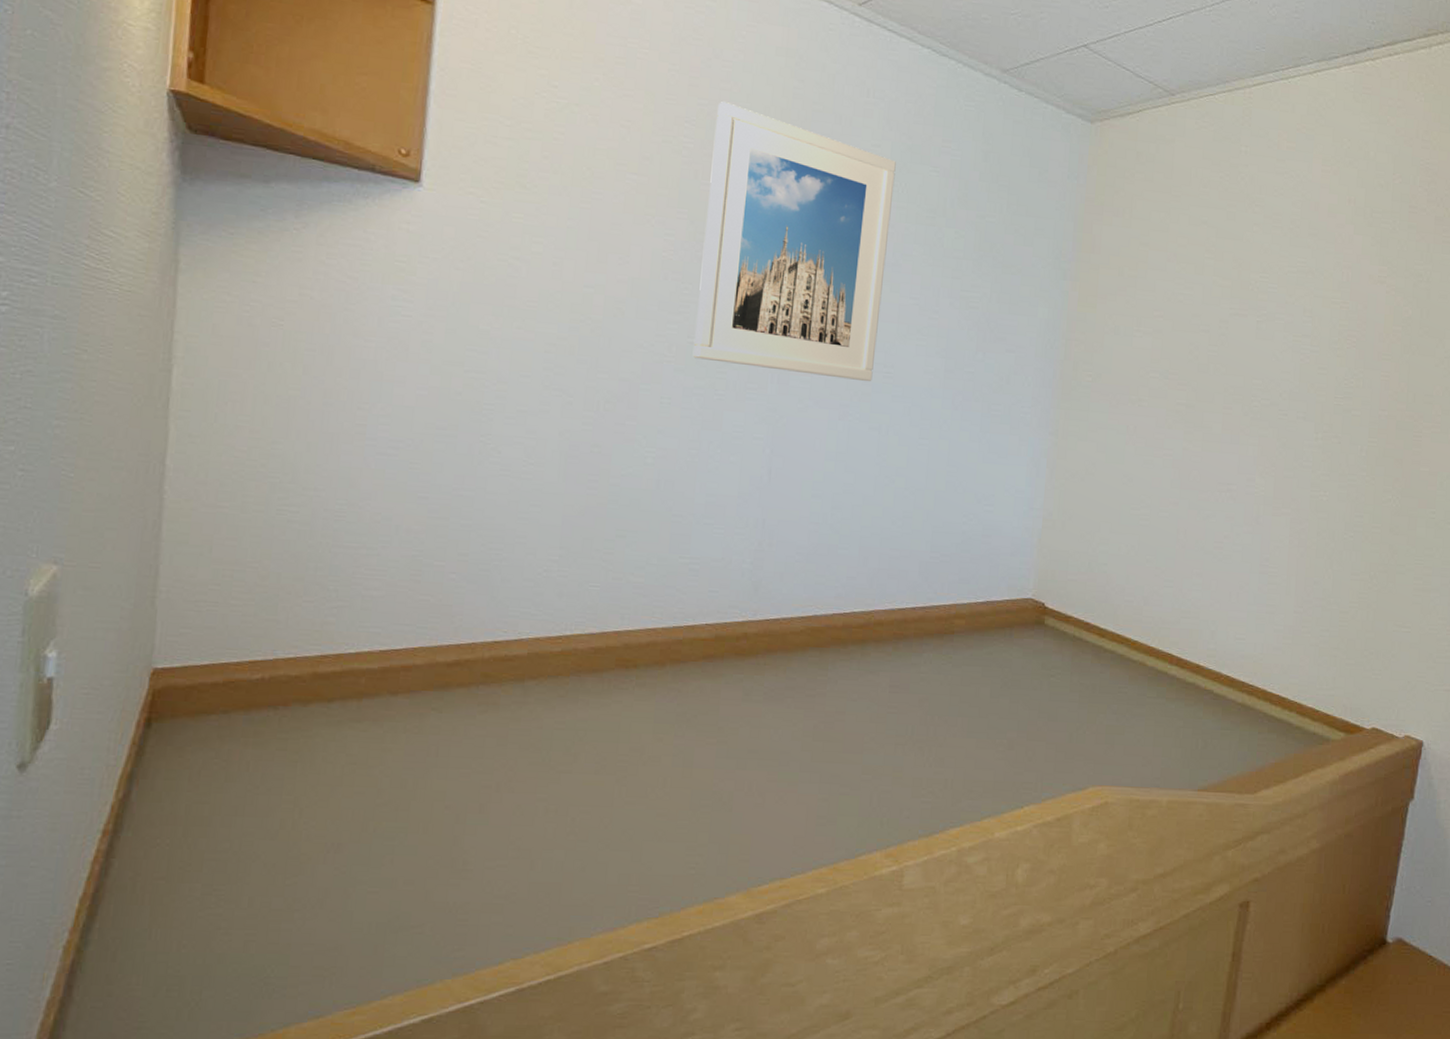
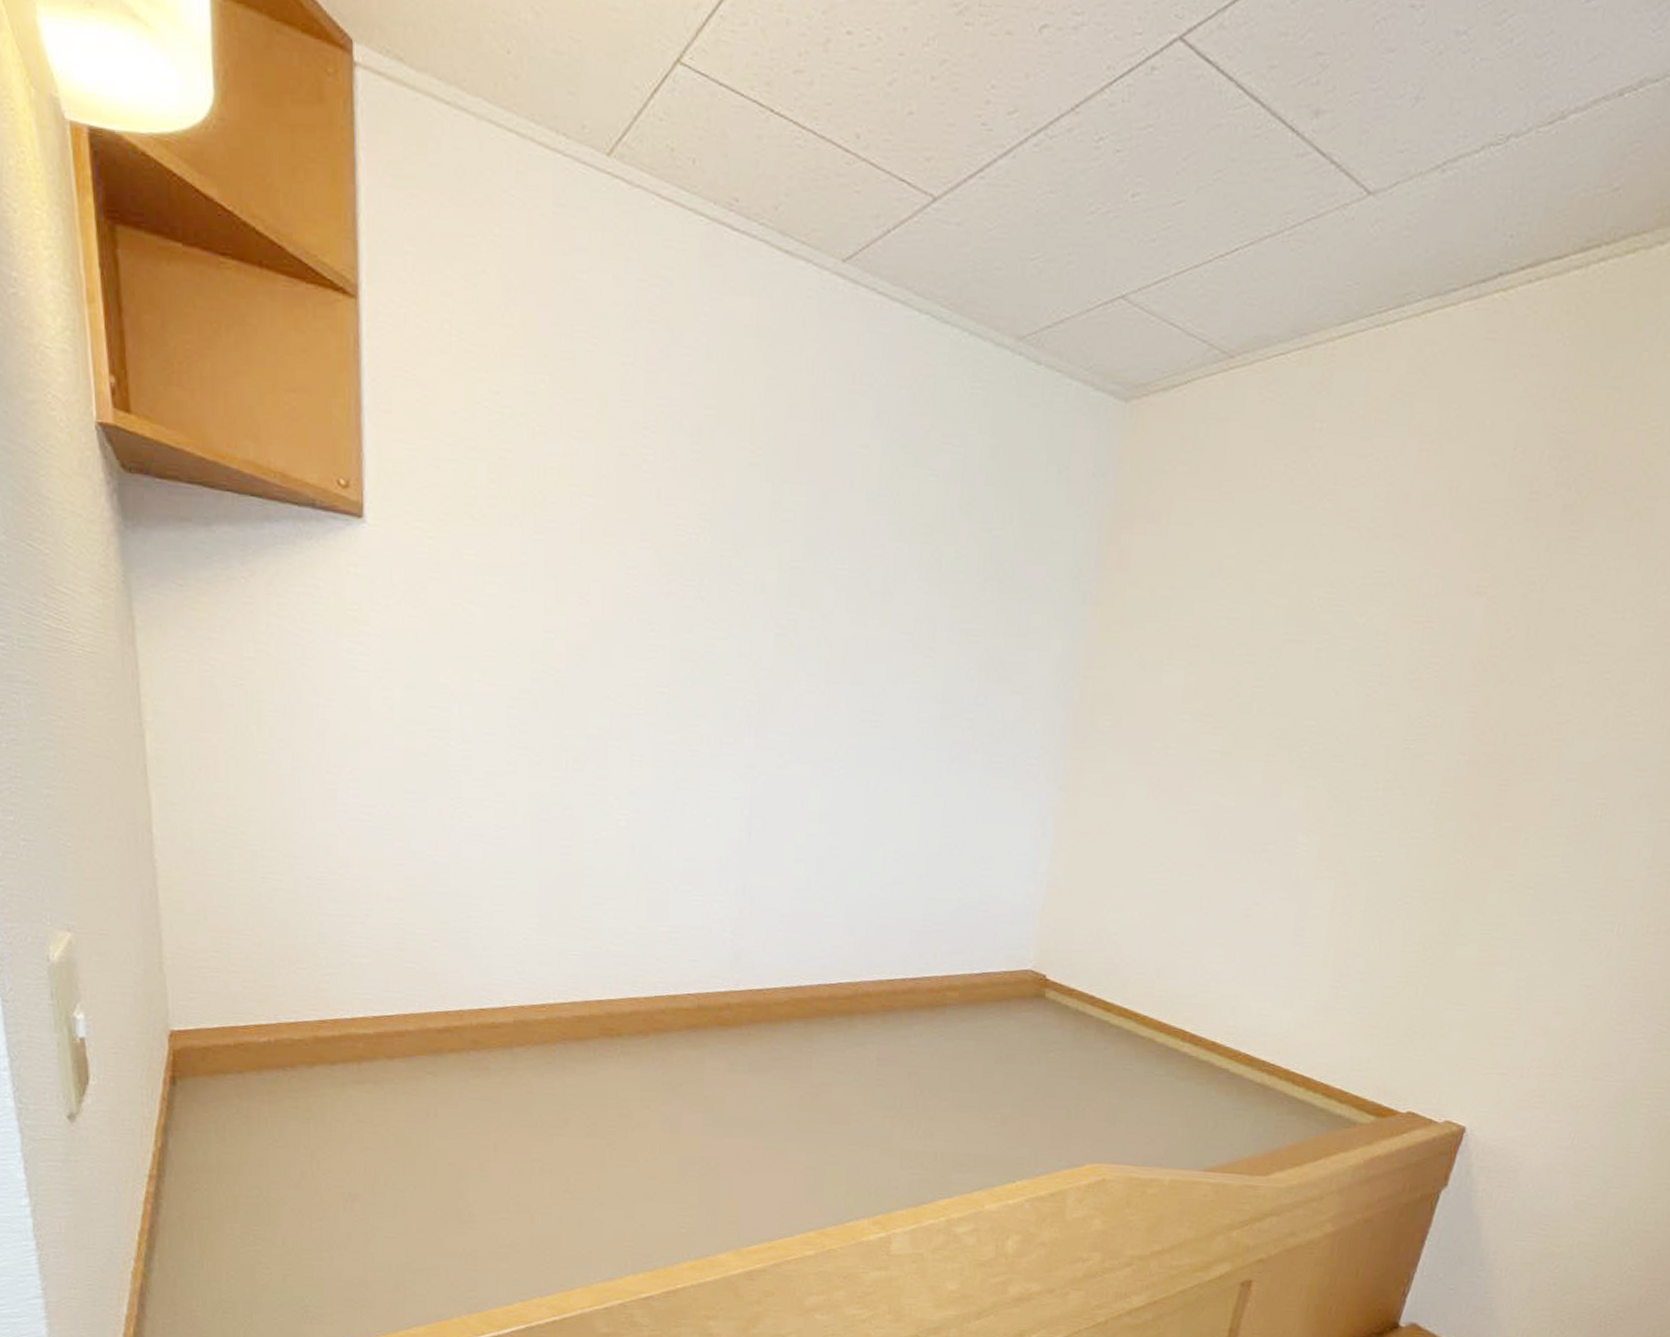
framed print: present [692,102,896,382] -> none [663,400,887,733]

